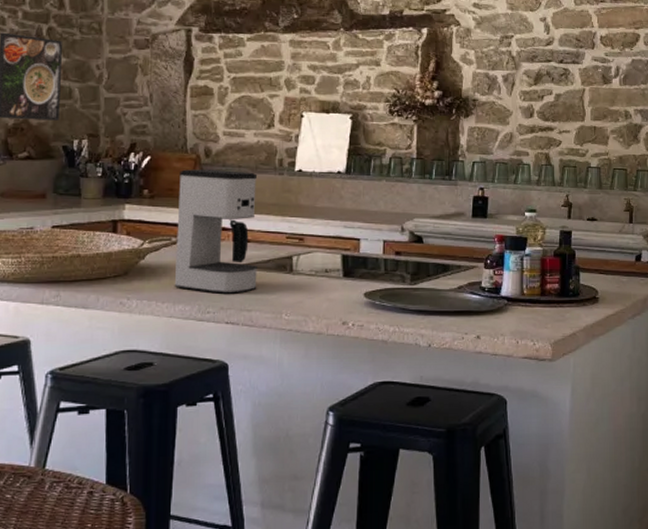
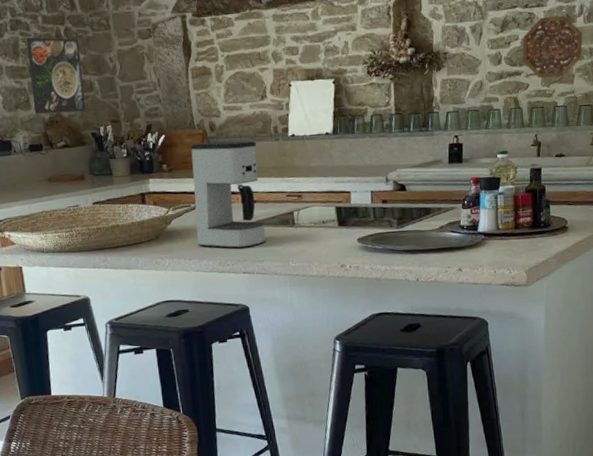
decorative platter: none [555,75,619,138] -> present [522,16,583,79]

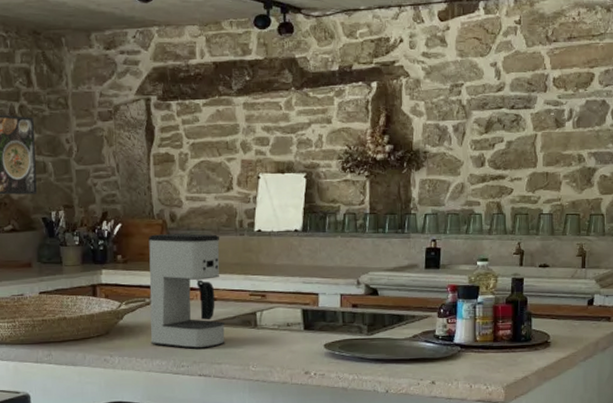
decorative platter: present [522,16,583,79] -> none [506,120,572,184]

